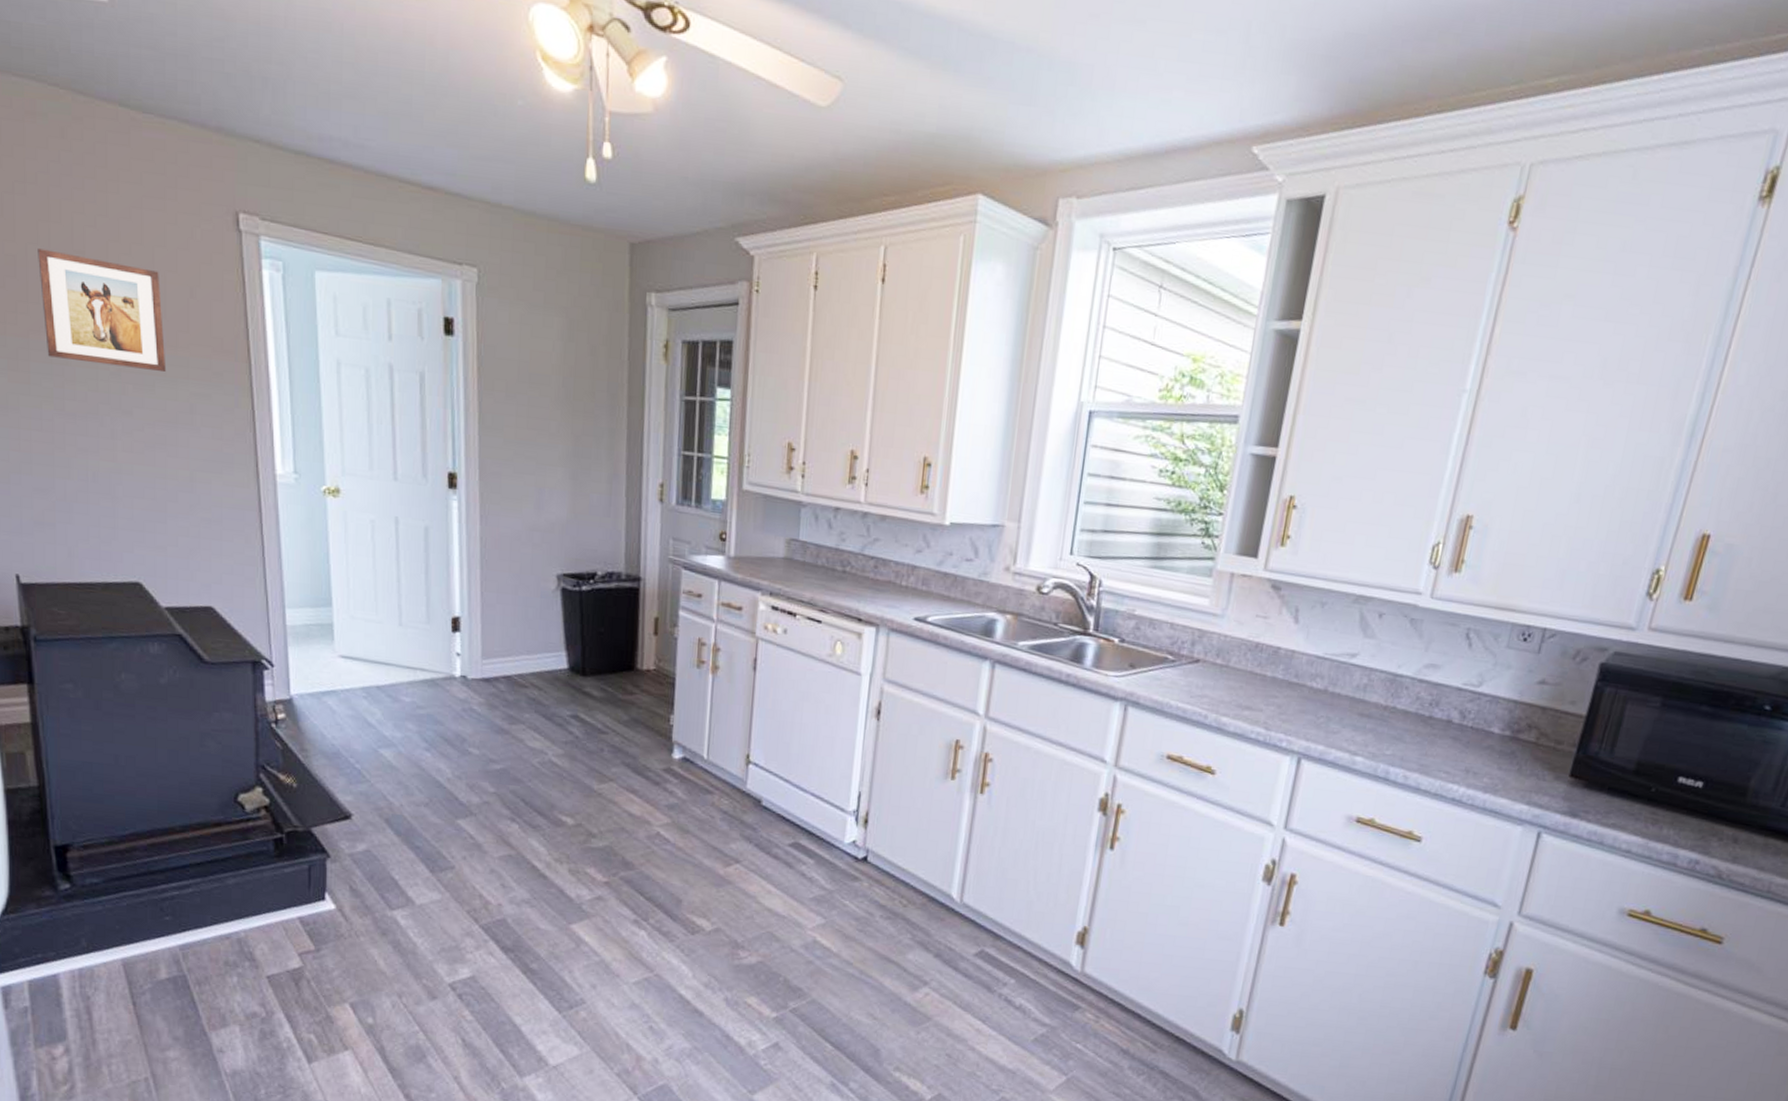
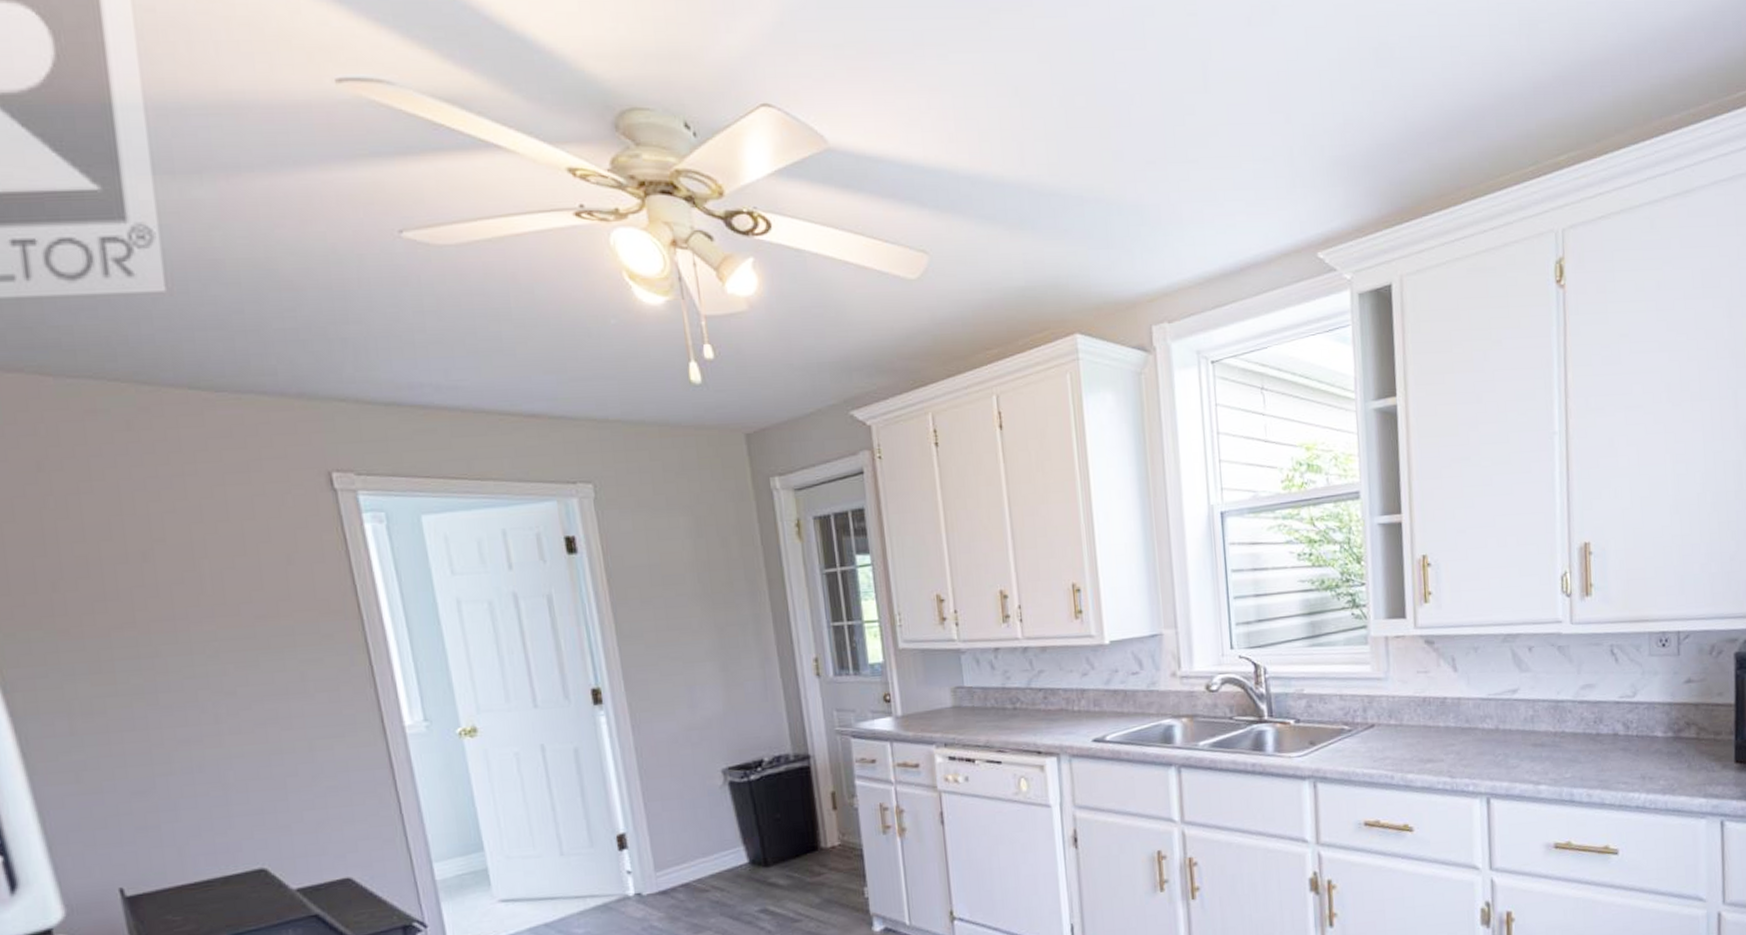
wall art: present [38,248,167,372] -> none [112,543,270,652]

